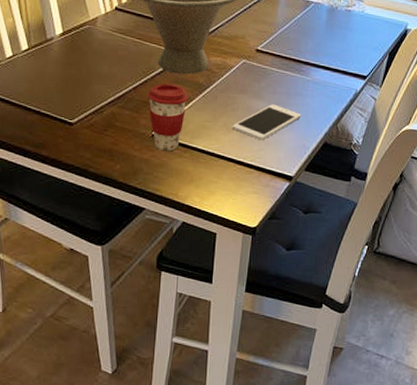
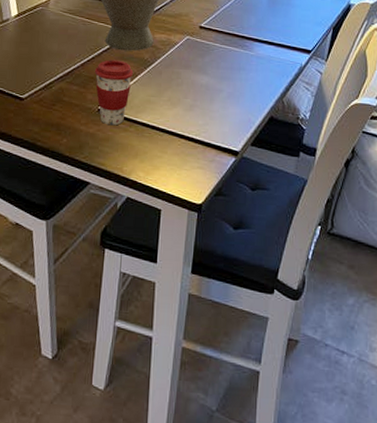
cell phone: present [232,104,301,141] -> none [176,79,246,115]

